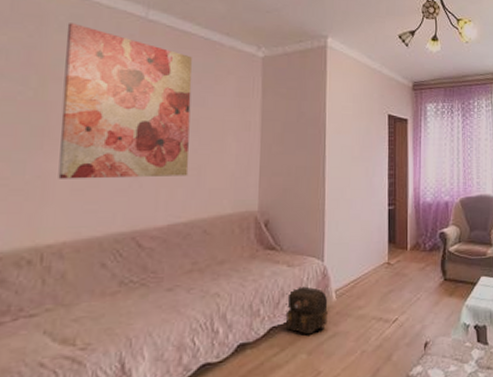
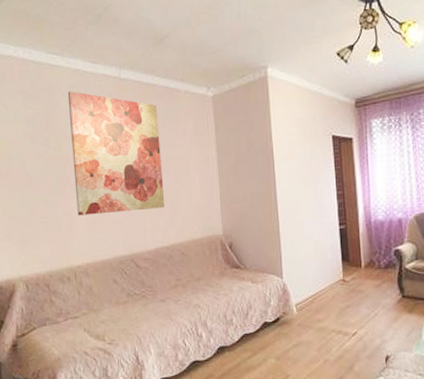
backpack: present [285,286,328,335] -> none [253,300,291,343]

